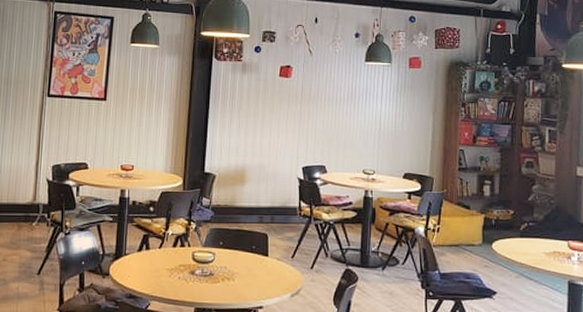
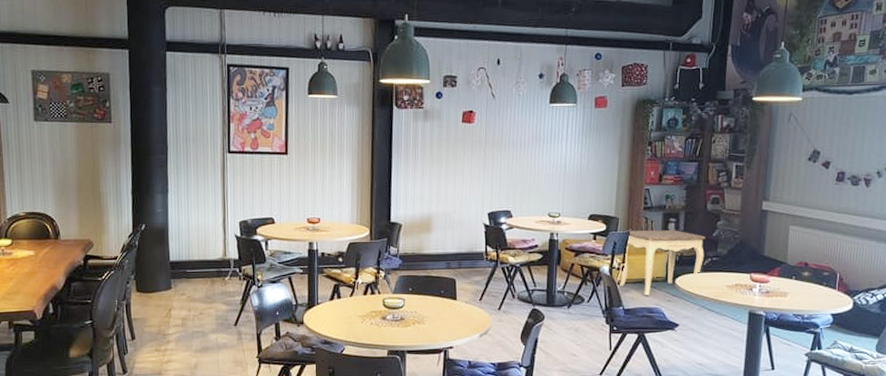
side table: none [434,190,522,260] -> present [619,230,707,296]

